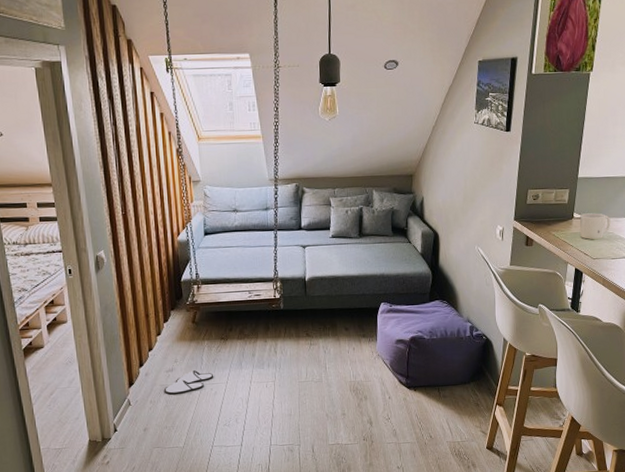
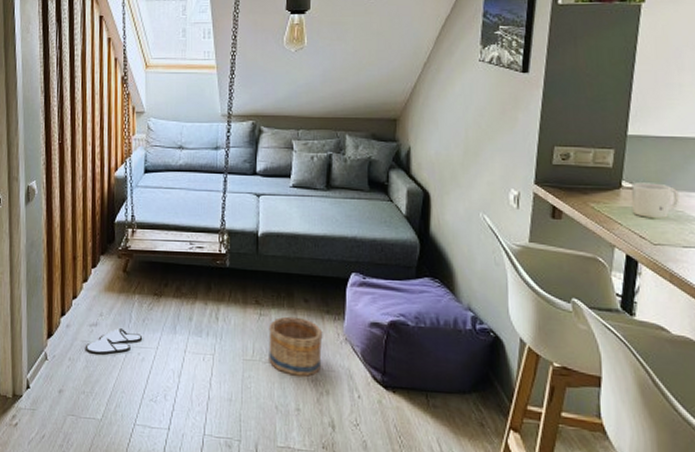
basket: none [318,343,361,389] -> present [269,316,323,376]

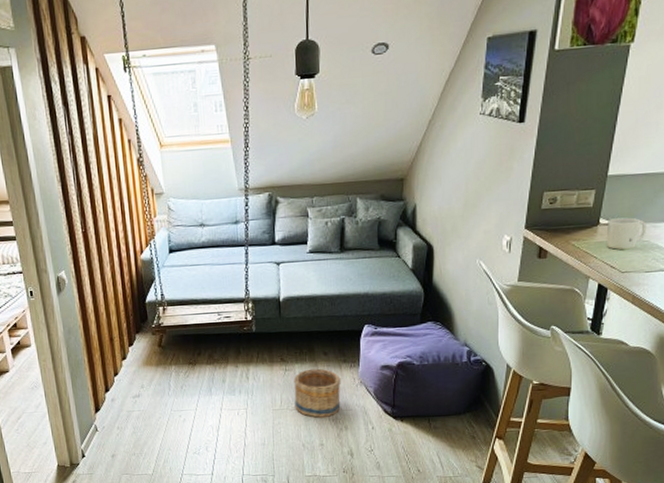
slippers: present [85,328,142,355] -> none [130,396,182,421]

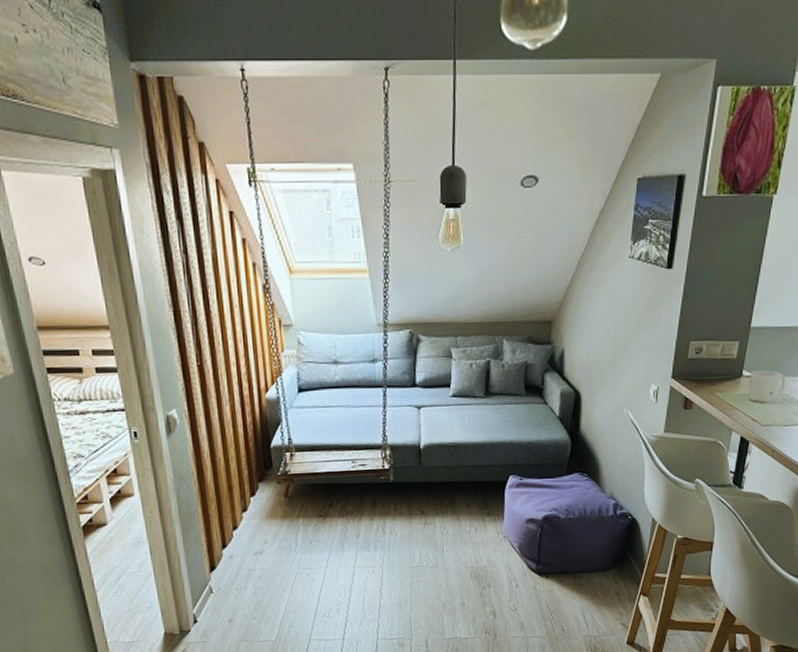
basket: present [293,368,341,418] -> none [434,522,484,575]

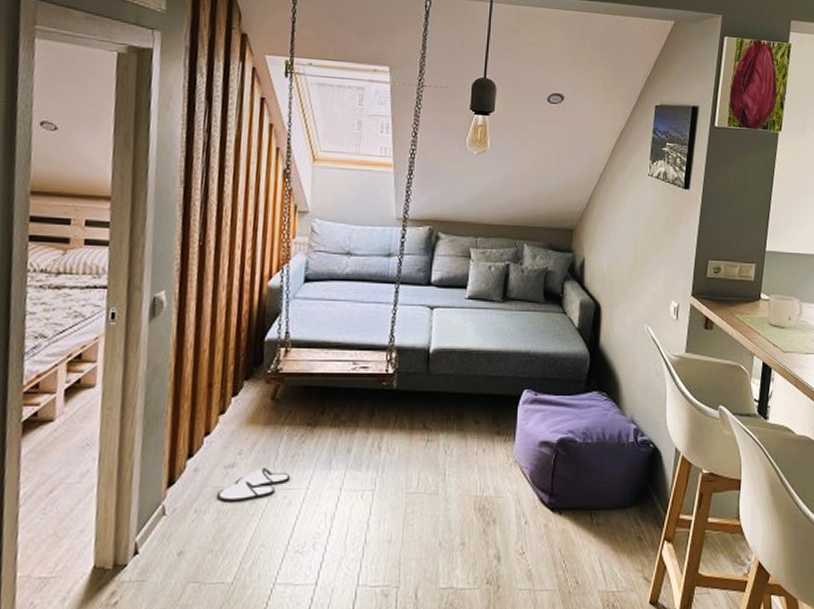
slippers: none [251,553,310,581] -> present [216,468,290,502]

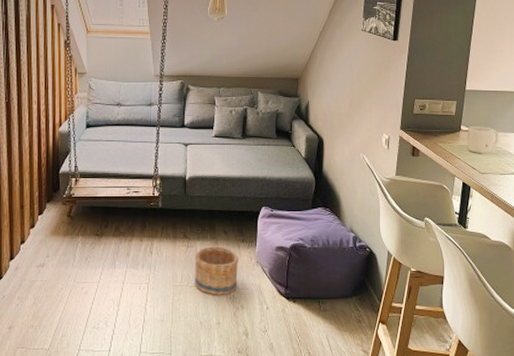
slippers: present [216,468,290,502] -> none [33,267,85,292]
basket: none [434,440,493,506] -> present [195,246,239,295]

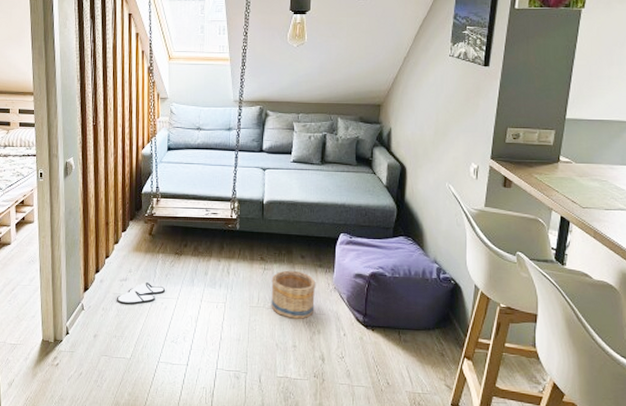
slippers: none [33,267,85,292] -> present [116,282,165,305]
mug: present [467,126,499,154] -> none [566,157,604,187]

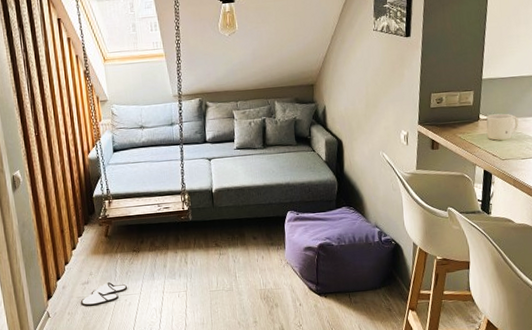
basket: present [271,270,316,319] -> none [227,251,270,297]
mug: none [566,157,604,187] -> present [486,113,519,141]

